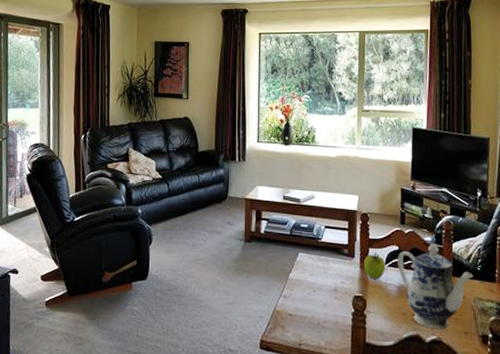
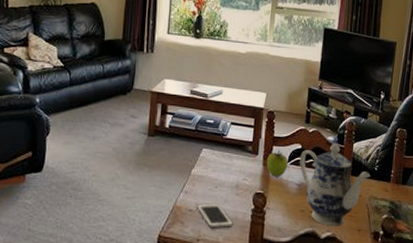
cell phone: none [297,307,335,333] -> present [197,203,234,229]

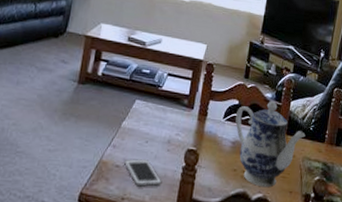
fruit: present [266,150,288,177] -> none [201,105,224,134]

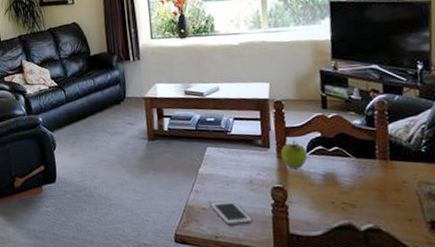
fruit: none [201,105,224,134] -> present [280,141,308,169]
teapot: present [235,101,306,188] -> none [321,127,417,217]

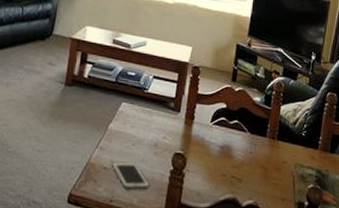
fruit: present [280,141,308,169] -> none [188,108,212,137]

